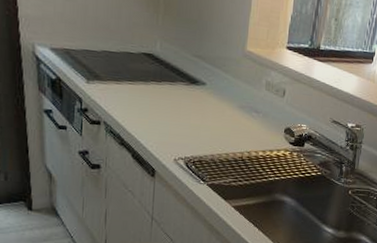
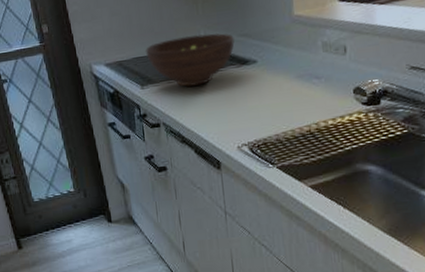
fruit bowl: none [97,40,188,93] -> present [146,33,235,87]

